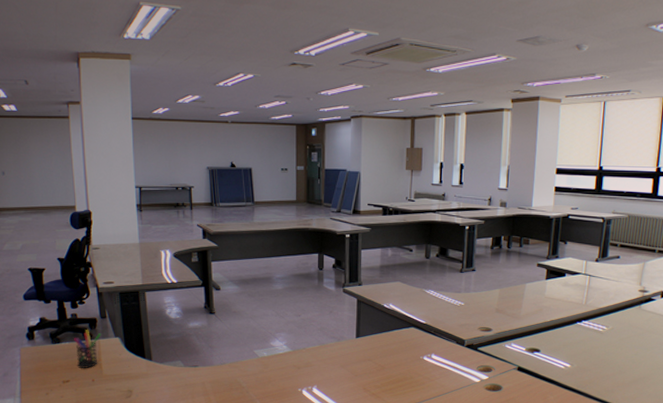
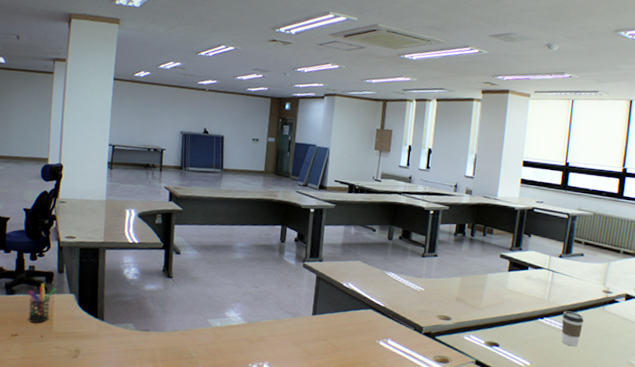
coffee cup: none [599,312,621,346] -> present [561,311,584,347]

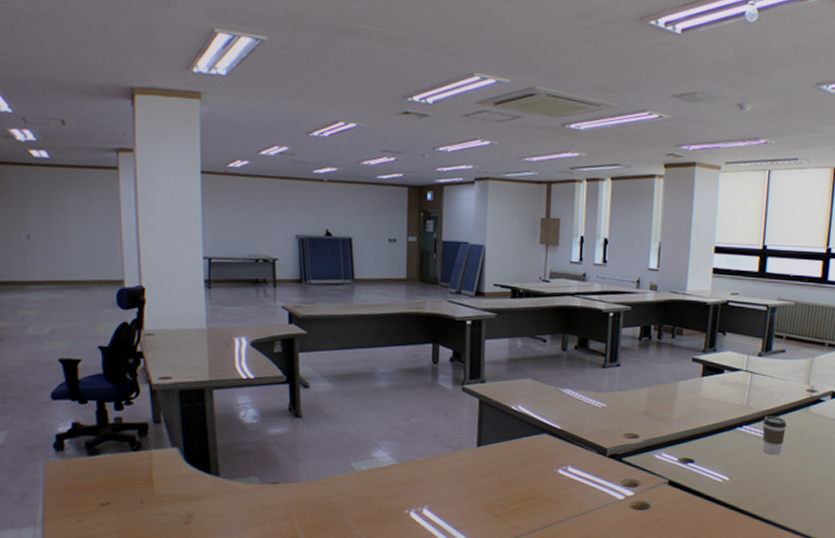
pen holder: present [28,282,57,323] -> none [117,436,154,487]

